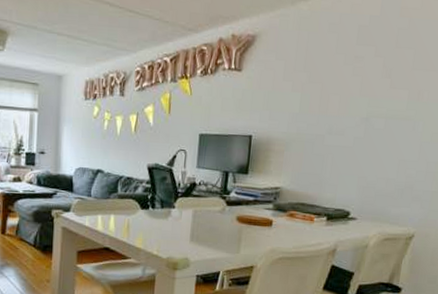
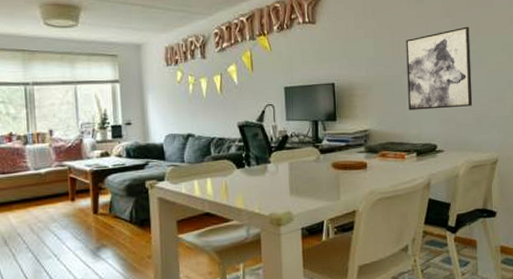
wall art: none [326,90,410,176] -> present [405,26,473,110]

